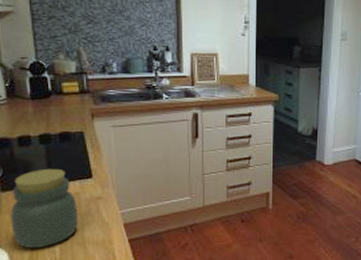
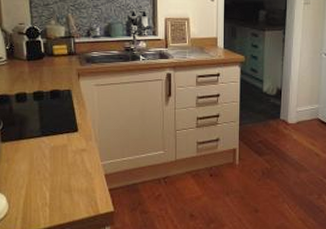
jar: present [10,168,78,248] -> none [9,122,65,193]

